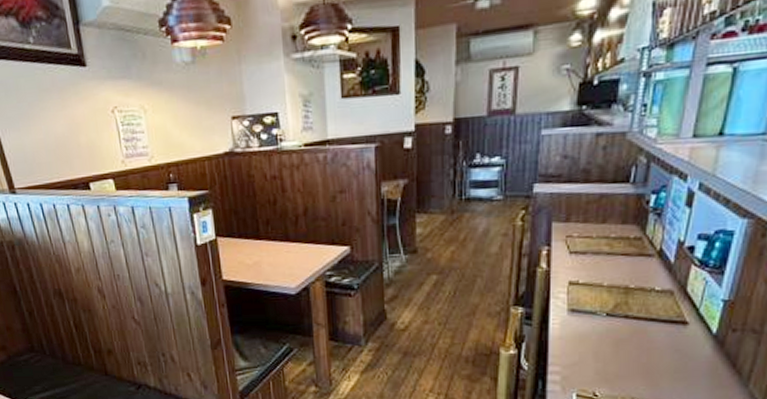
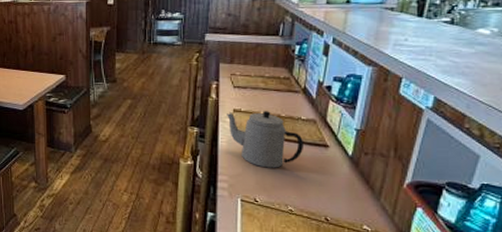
teapot: none [560,282,658,354] -> present [227,111,305,168]

